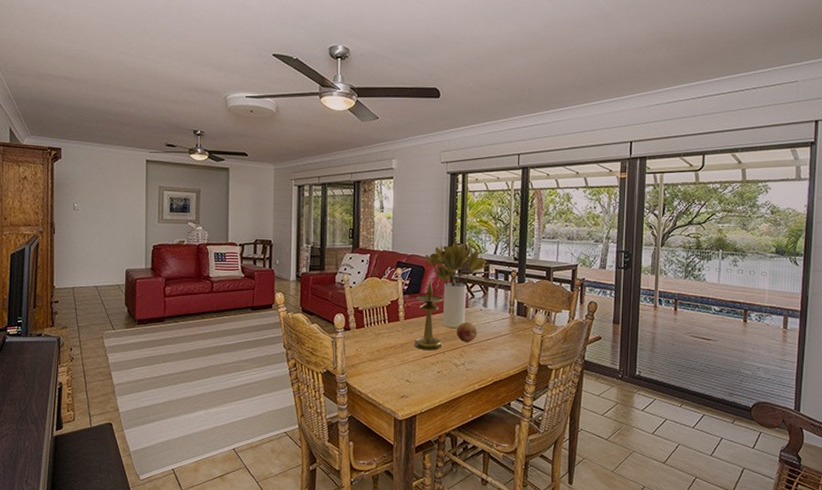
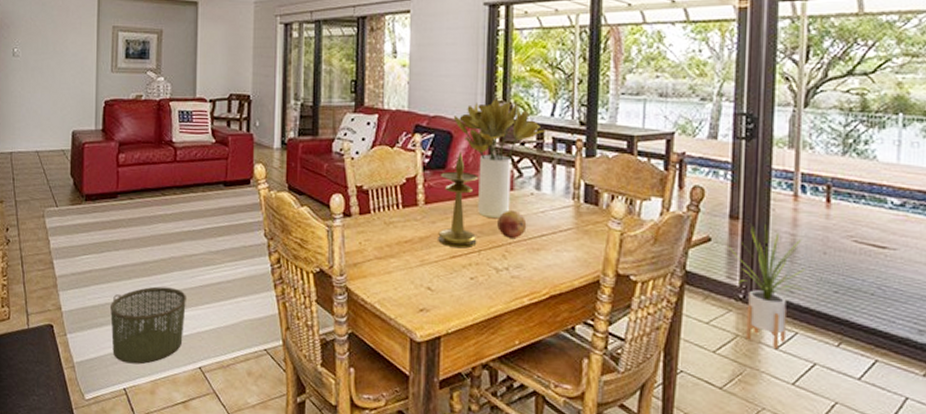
basket: none [160,389,223,450] -> present [110,286,187,364]
house plant: none [612,326,662,410] -> present [728,223,808,349]

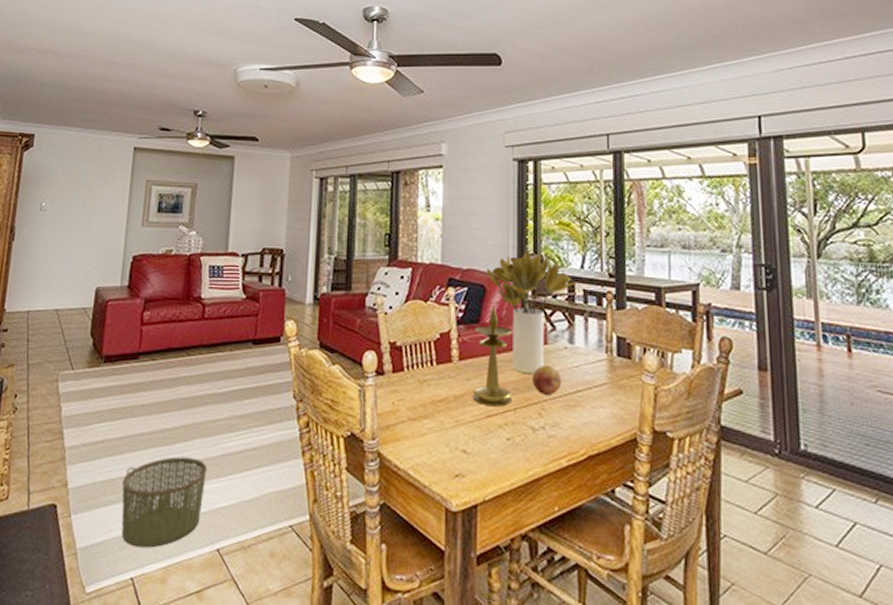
house plant: present [728,223,808,349] -> none [759,375,840,507]

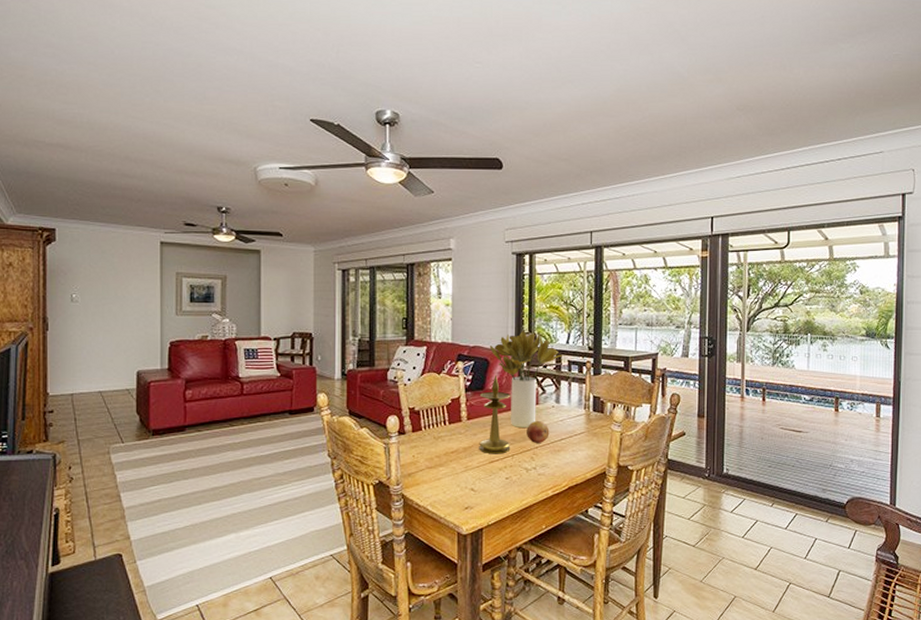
basket: present [121,457,208,548] -> none [181,509,257,582]

